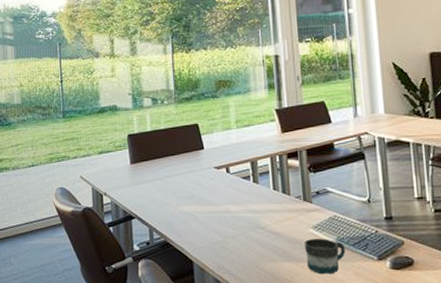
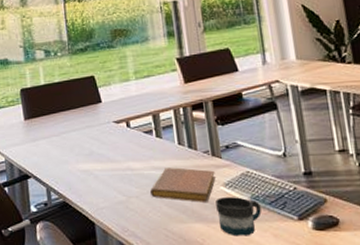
notebook: none [246,211,306,243] -> present [150,167,216,202]

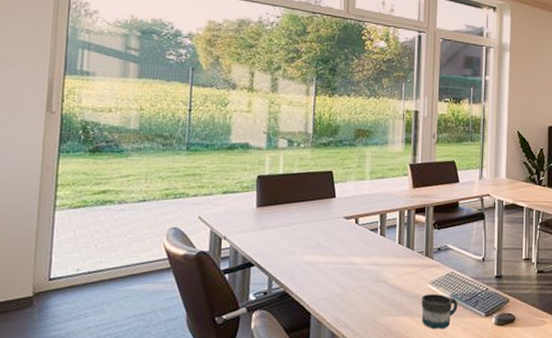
notebook: present [150,167,216,202] -> none [367,265,425,298]

